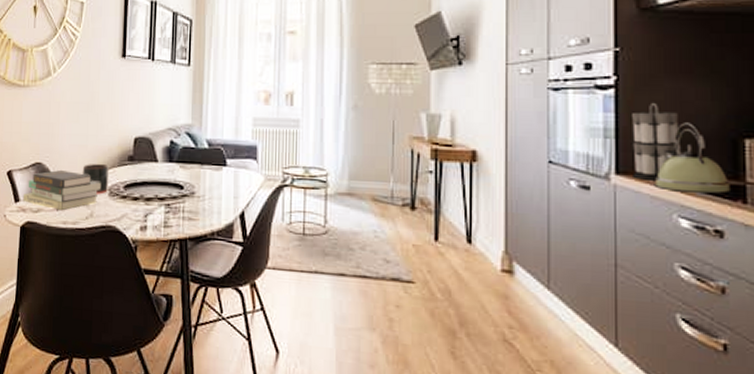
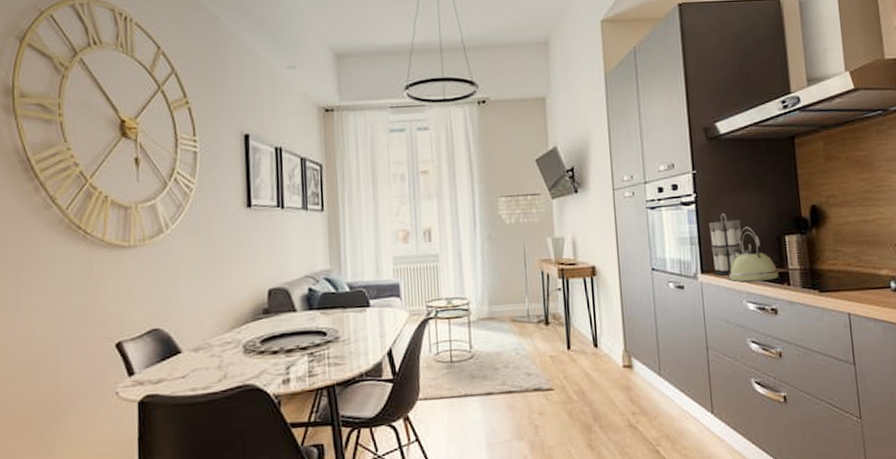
books: present [22,169,100,210] -> none [138,333,233,377]
mug: present [82,163,108,194] -> none [210,320,242,354]

